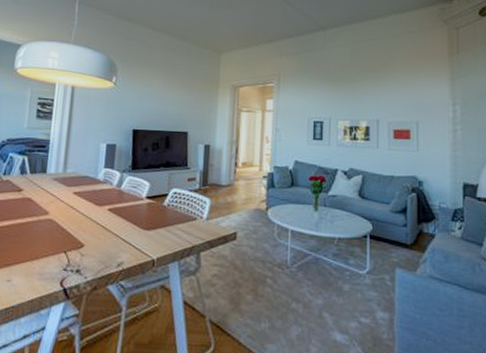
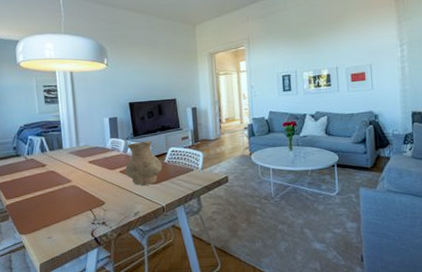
vase: none [114,176,160,232] -> present [125,140,163,187]

